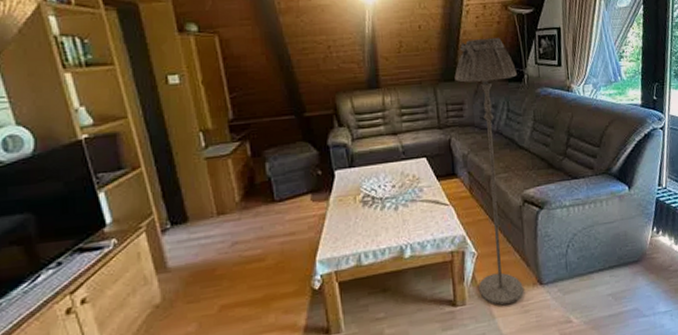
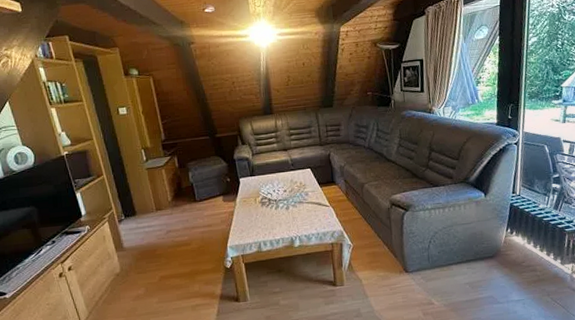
floor lamp: present [454,37,524,306] -> none [332,70,392,288]

